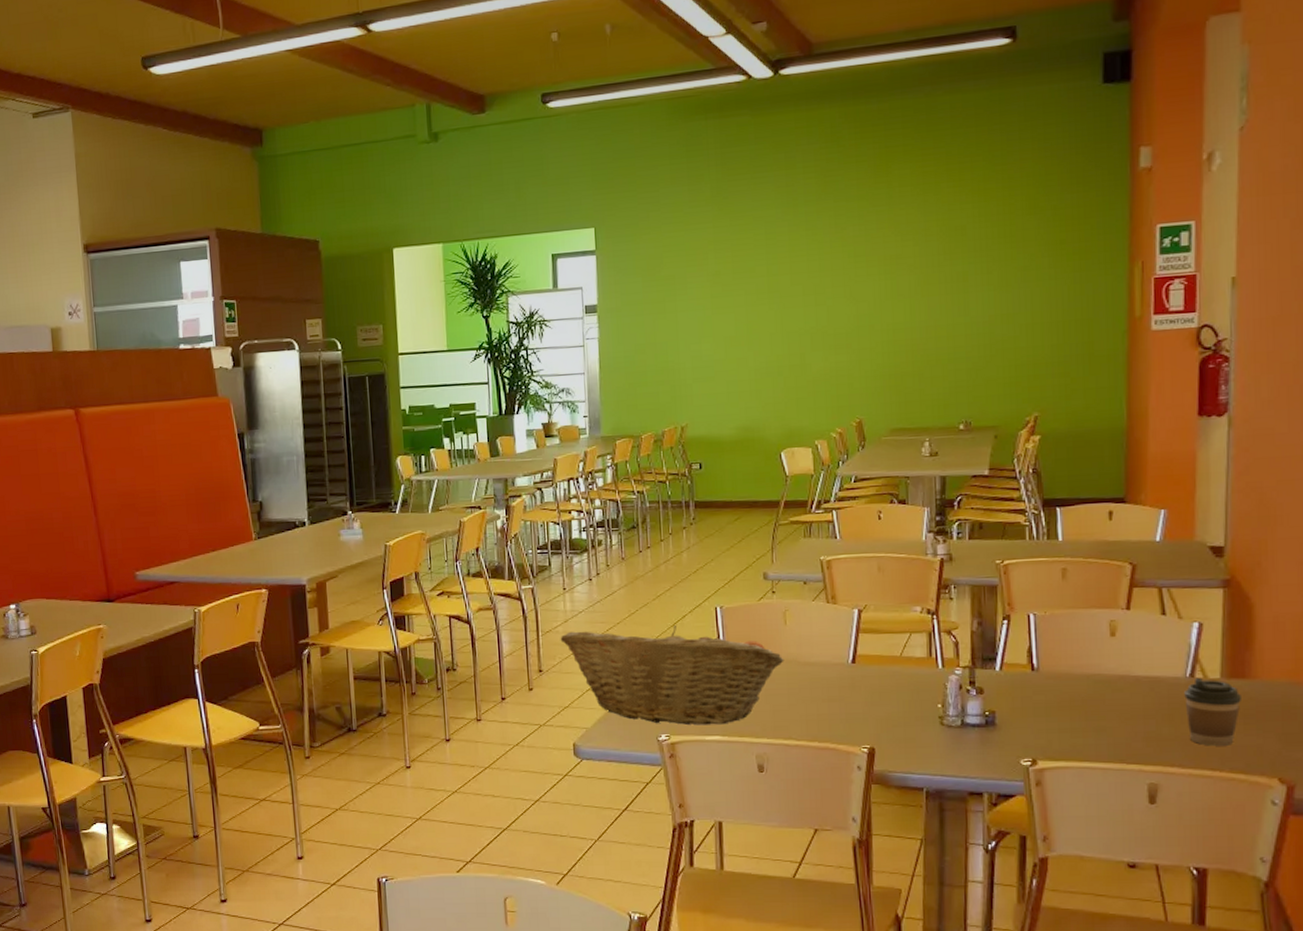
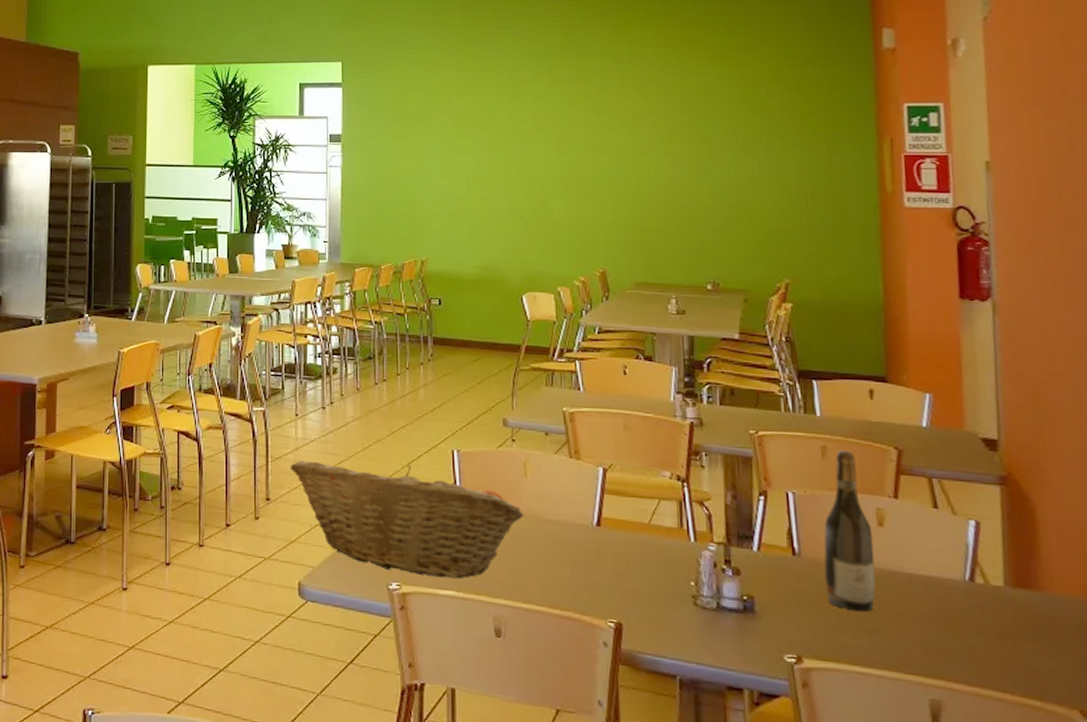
wine bottle: none [1059,570,1106,715] -> present [824,450,876,612]
coffee cup: present [1184,677,1241,746] -> none [964,582,1030,665]

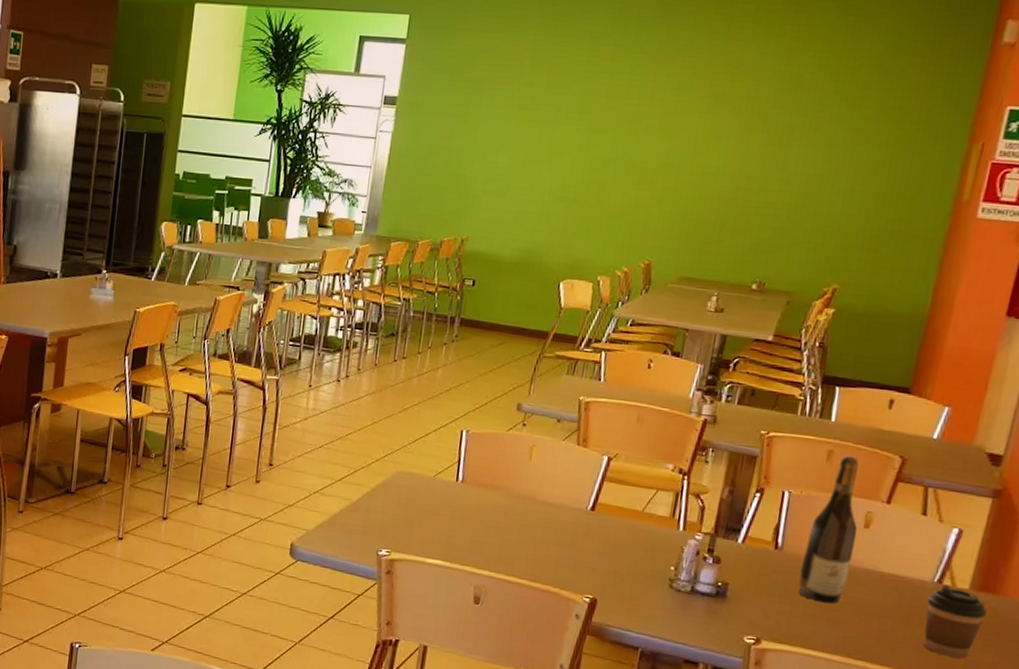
fruit basket: present [290,460,524,579] -> none [296,430,522,550]
coffee cup: none [964,582,1030,665] -> present [924,584,987,658]

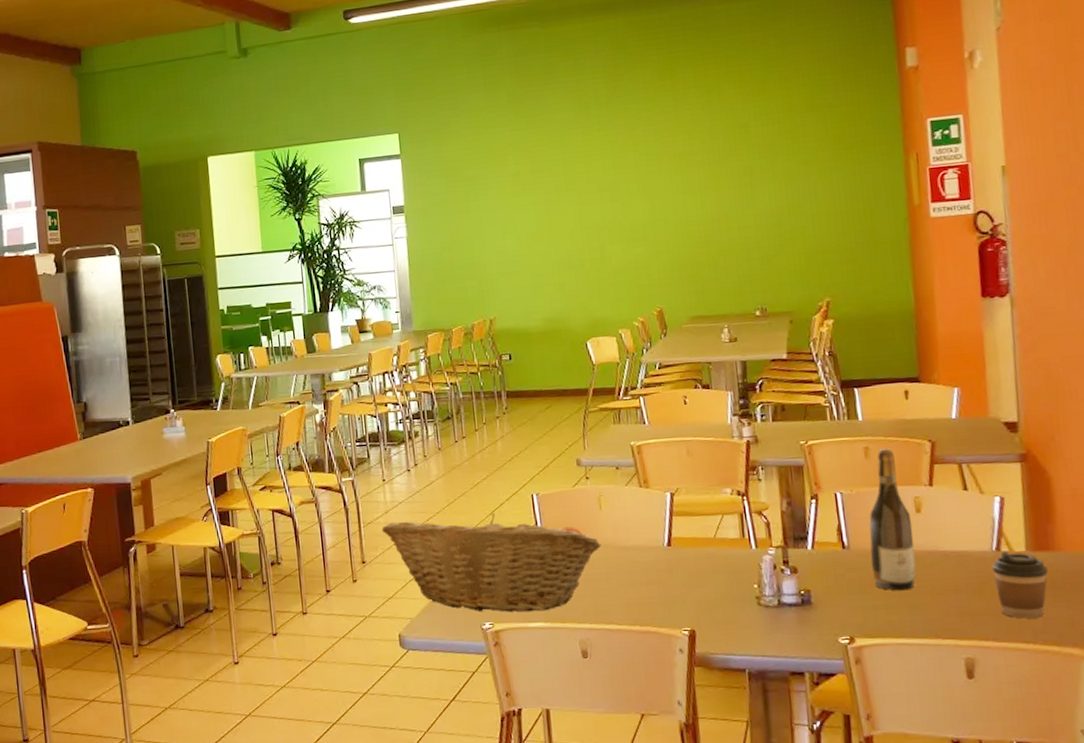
fruit basket: none [296,430,522,550] -> present [381,513,602,612]

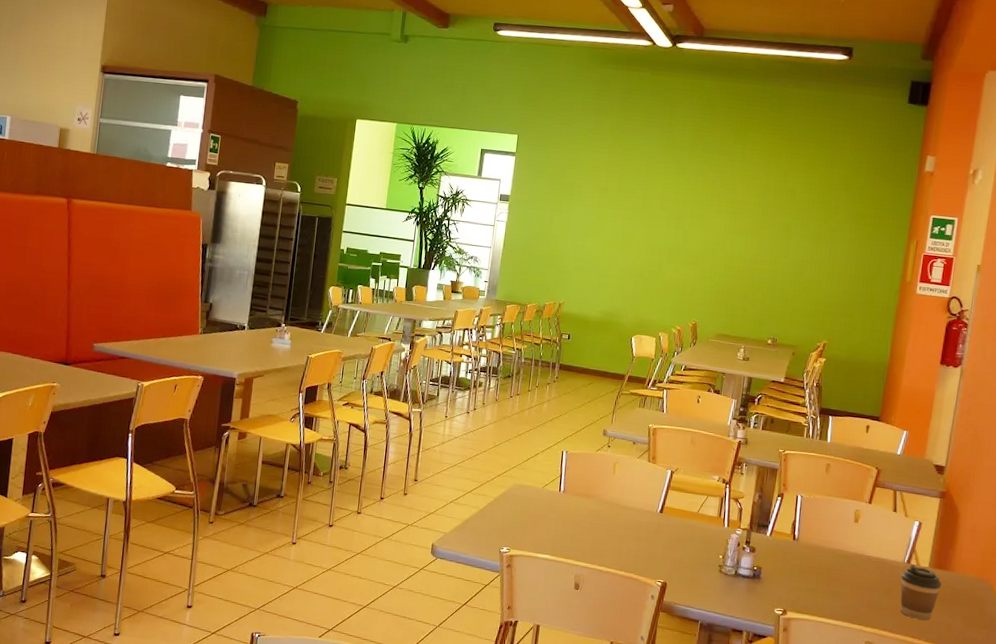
fruit basket: present [381,513,602,612] -> none [436,452,609,546]
wine bottle: present [869,448,916,591] -> none [811,467,850,581]

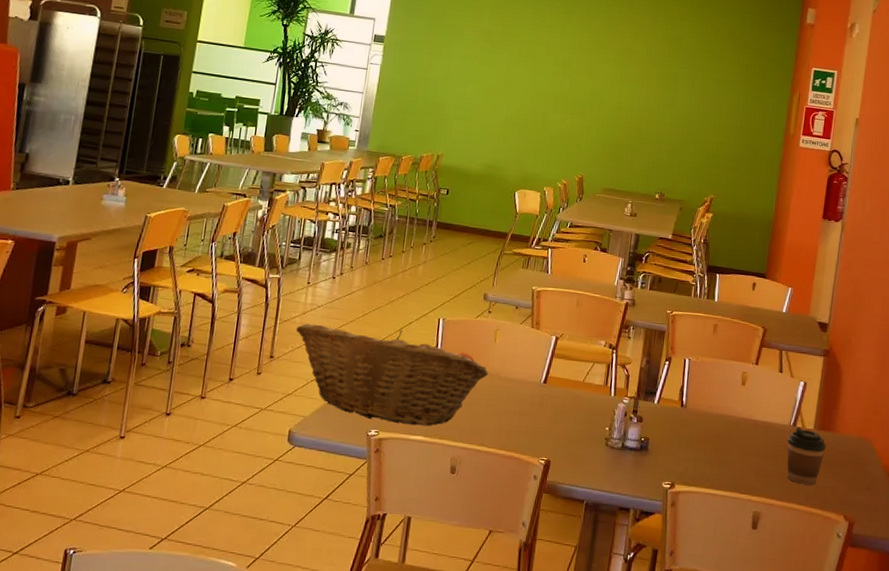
fruit basket: none [436,452,609,546] -> present [295,323,489,426]

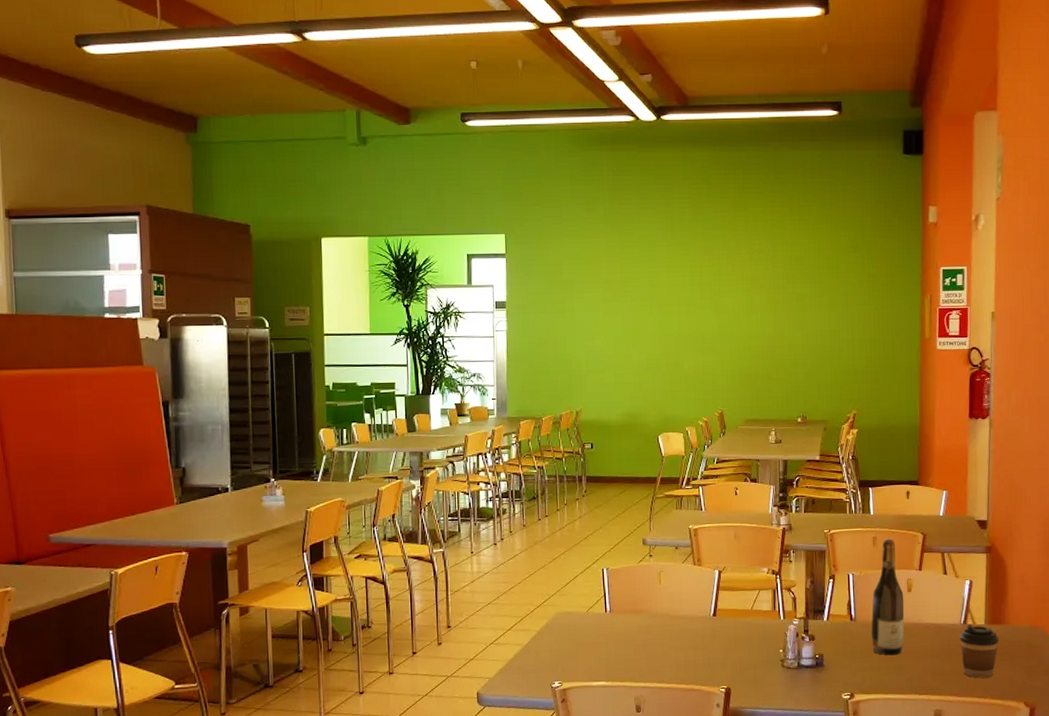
fruit basket: present [295,323,489,426] -> none [467,585,659,673]
wine bottle: none [699,328,737,449] -> present [871,539,905,656]

